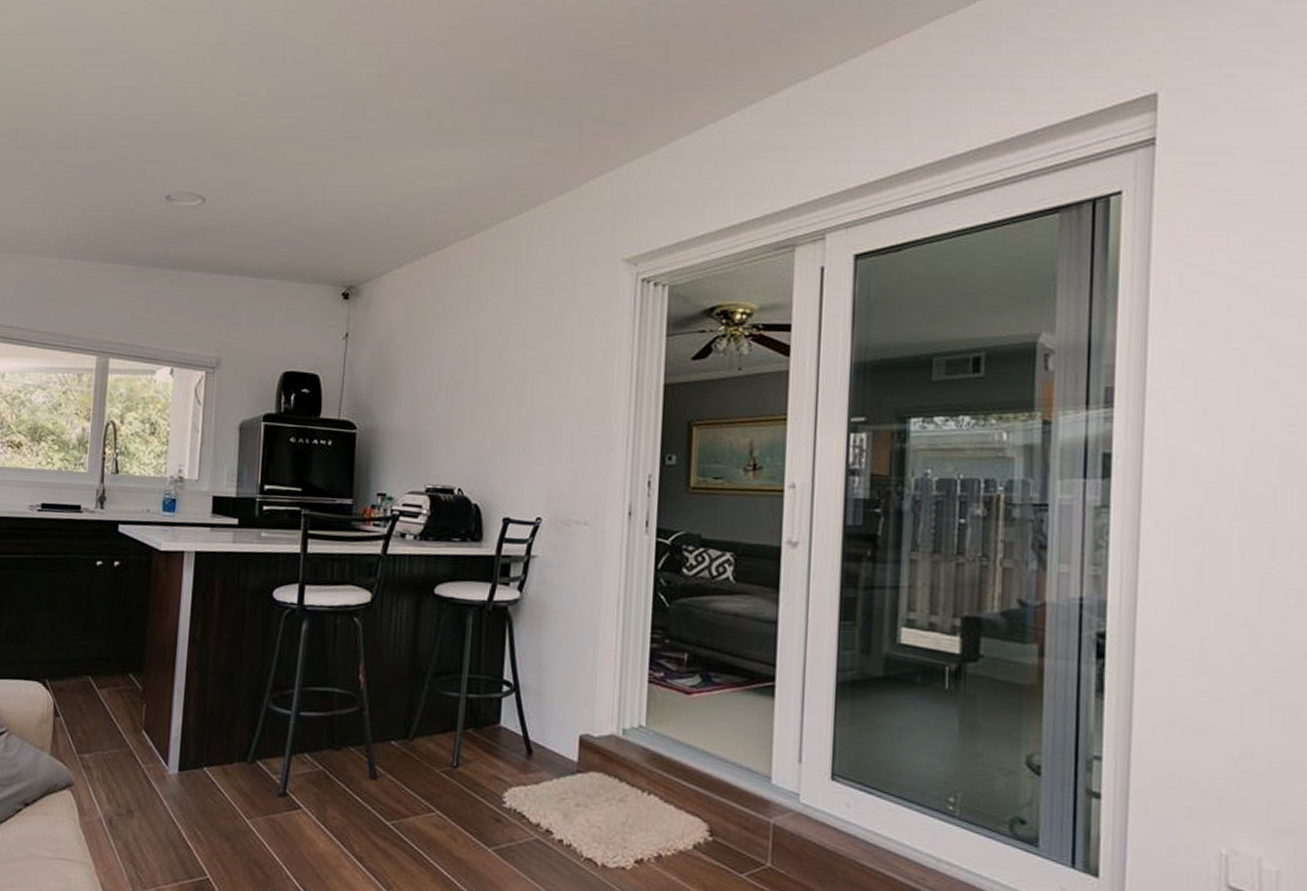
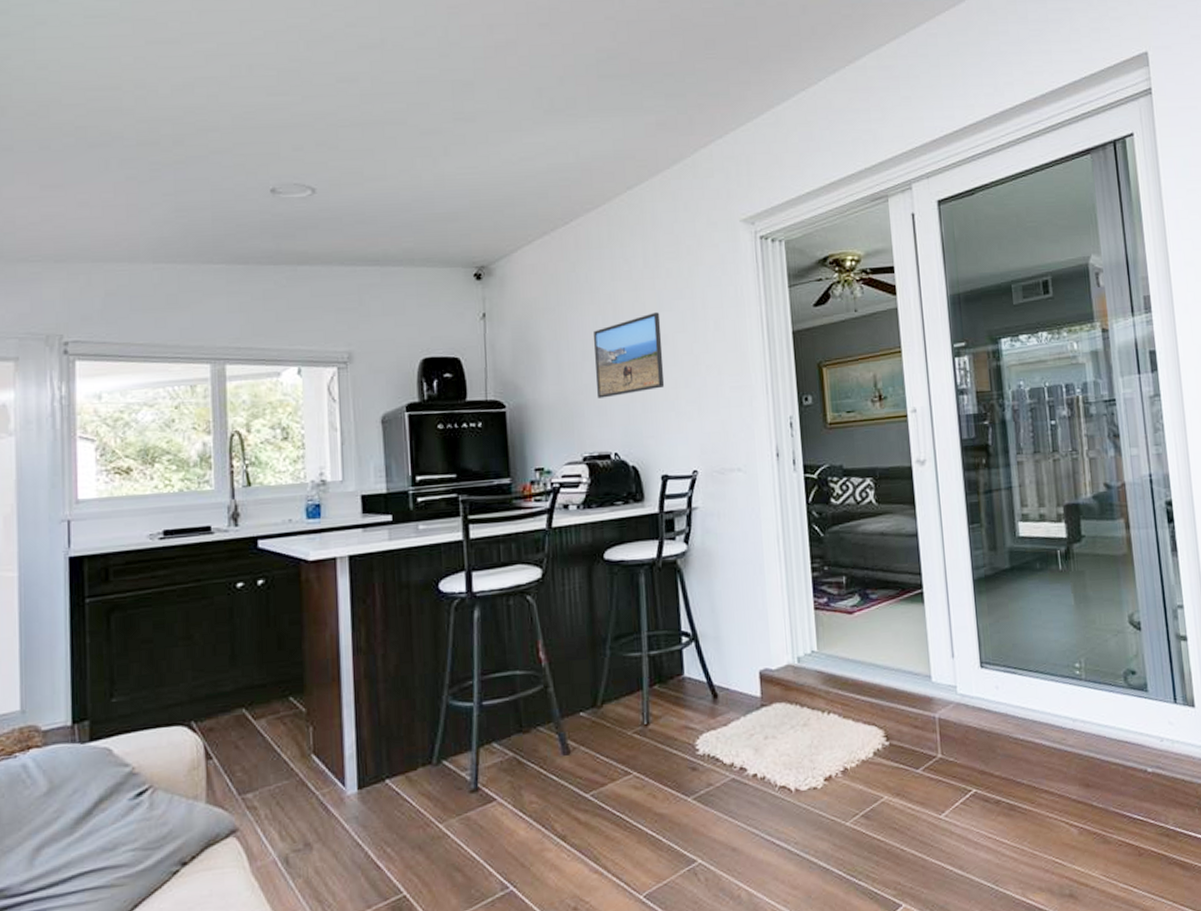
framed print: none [447,349,523,432] -> present [594,312,665,398]

